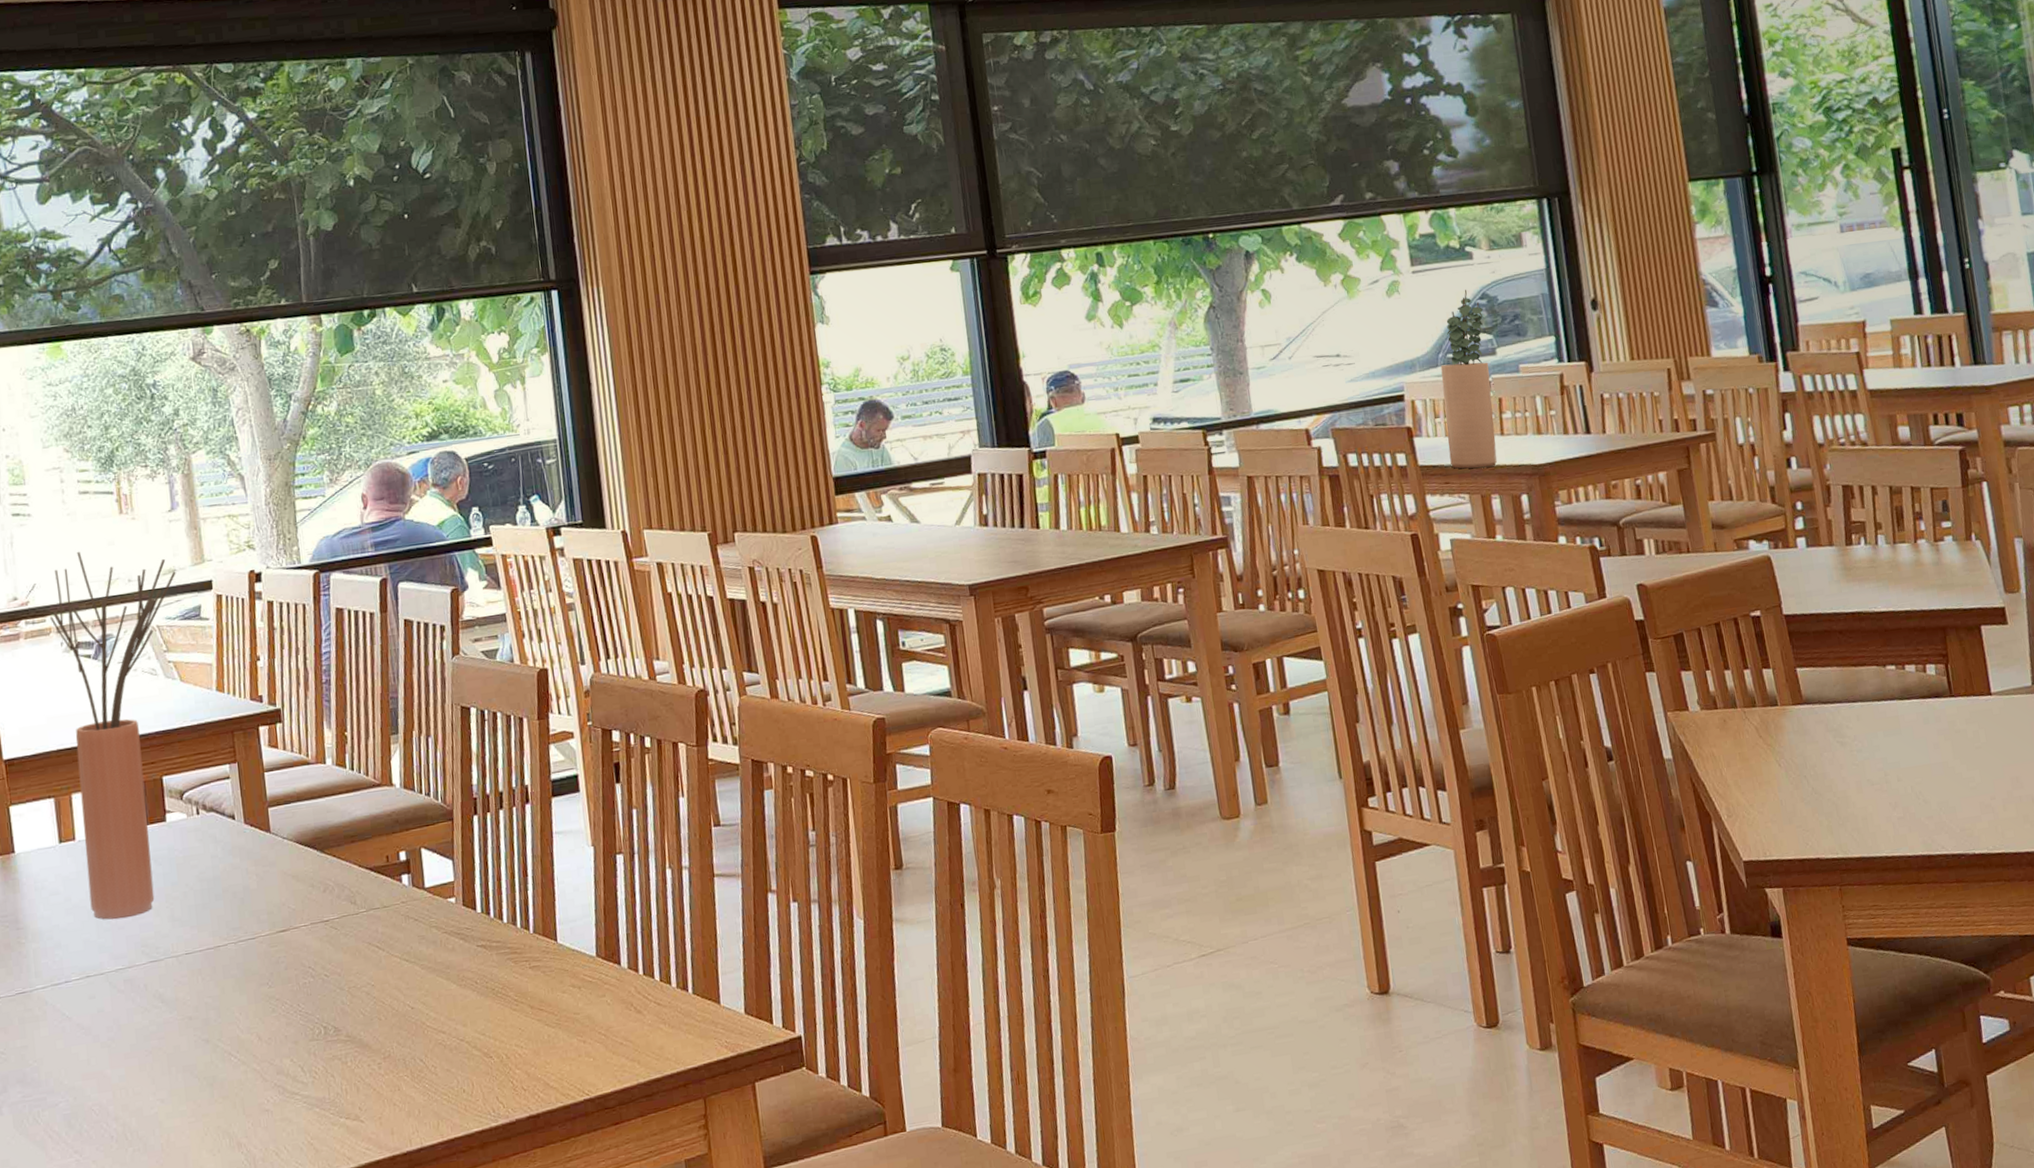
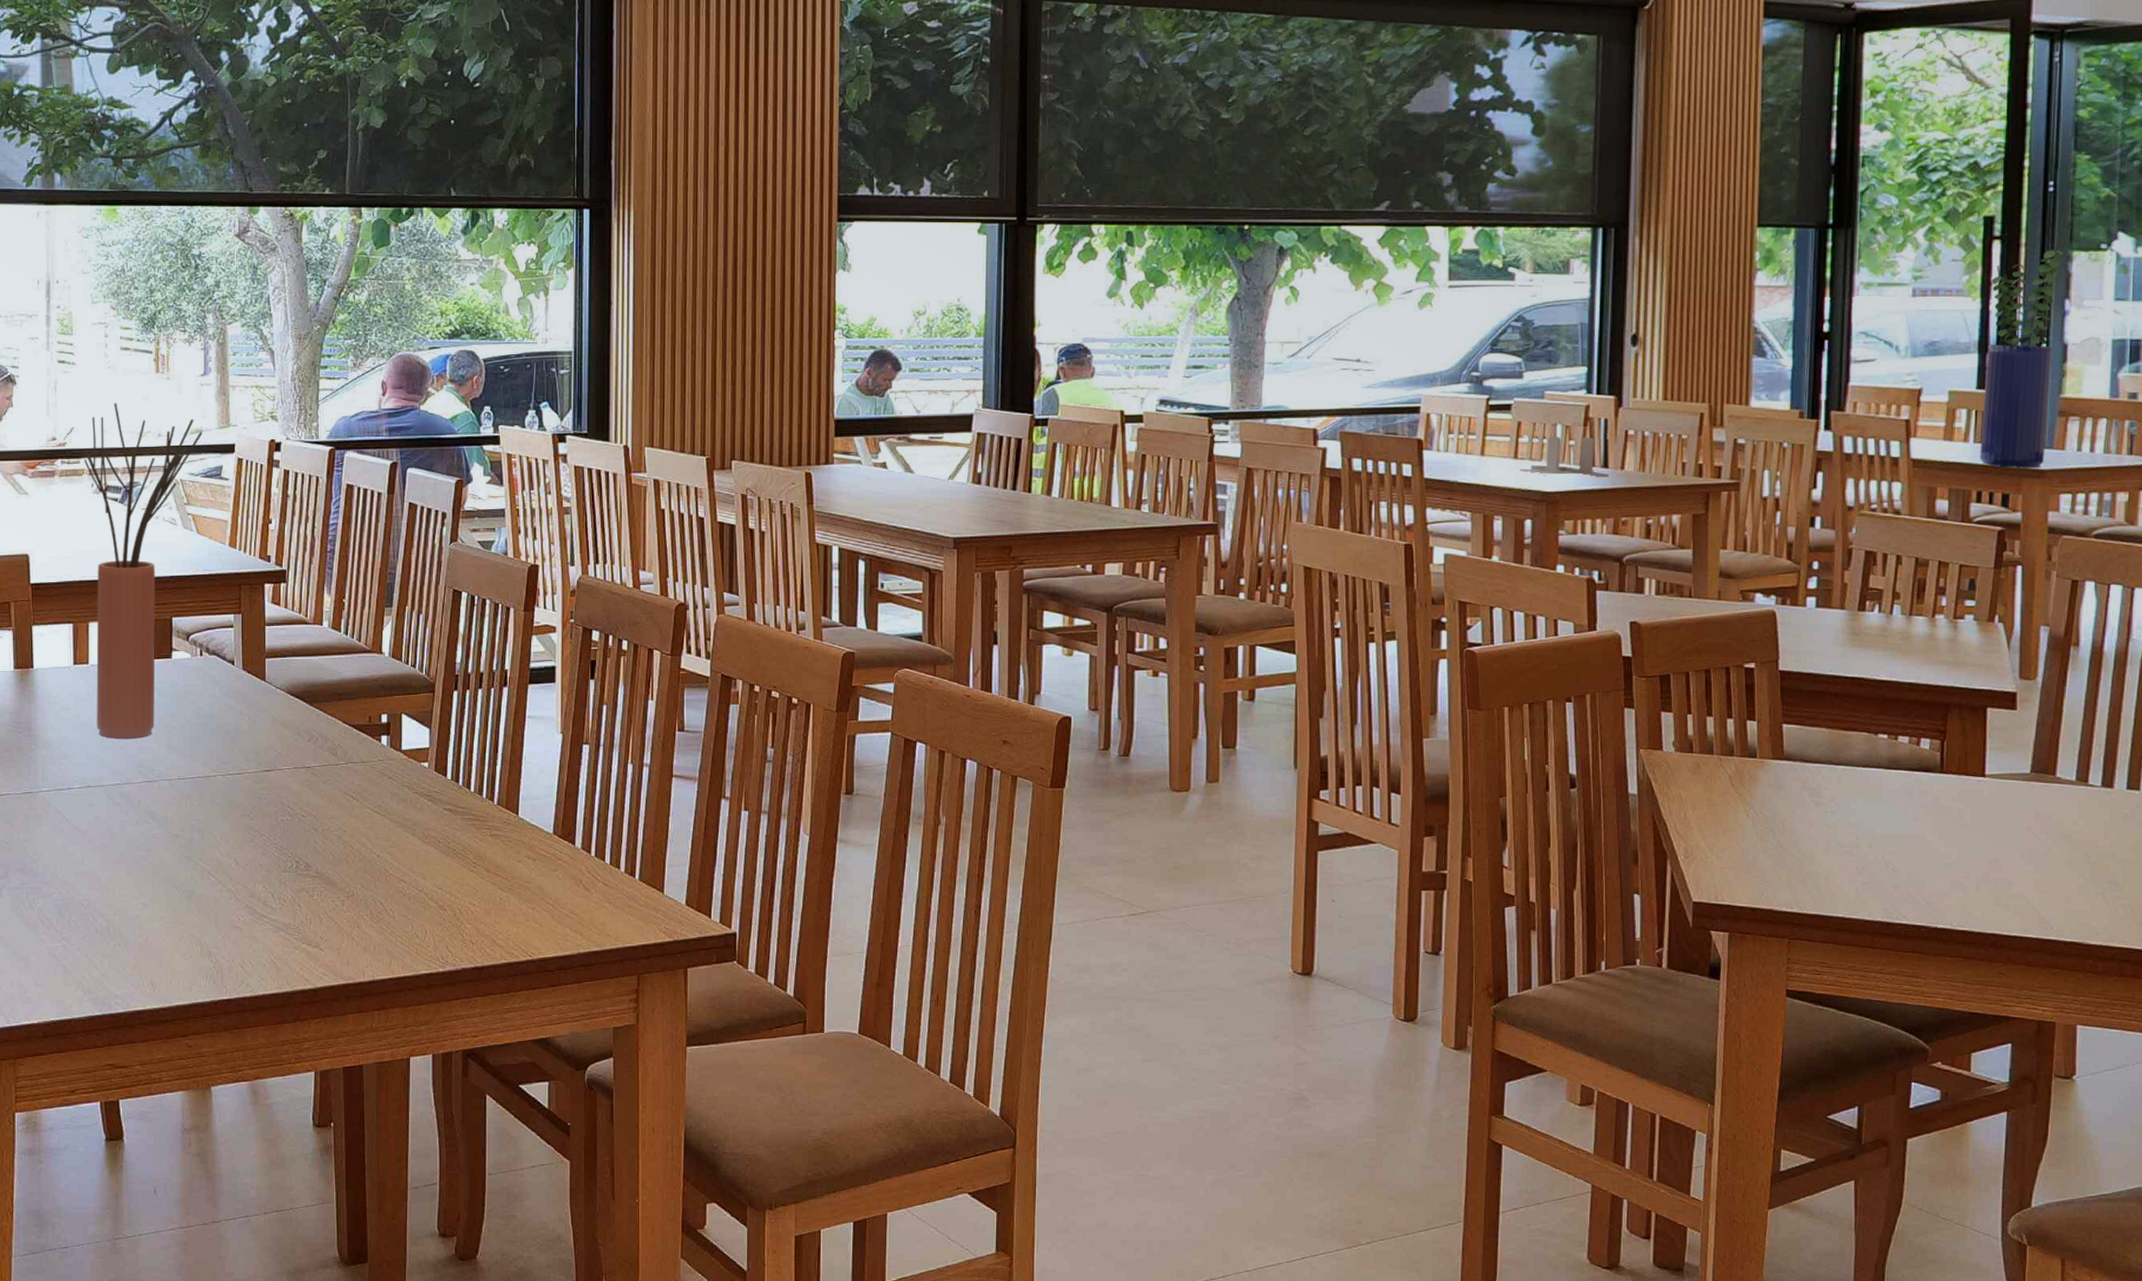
vase: present [1440,290,1498,469] -> none [1457,310,1516,488]
napkin holder: none [1508,405,1594,449] -> present [1520,436,1610,477]
vase: none [1909,161,1988,387] -> present [1980,237,2064,468]

